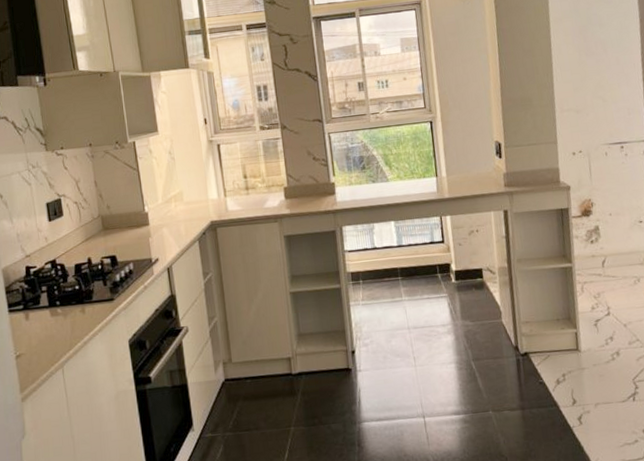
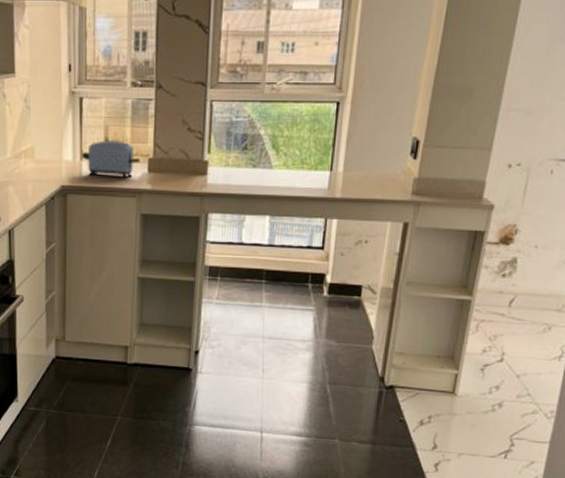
toaster: none [225,176,276,209] -> present [82,140,140,178]

